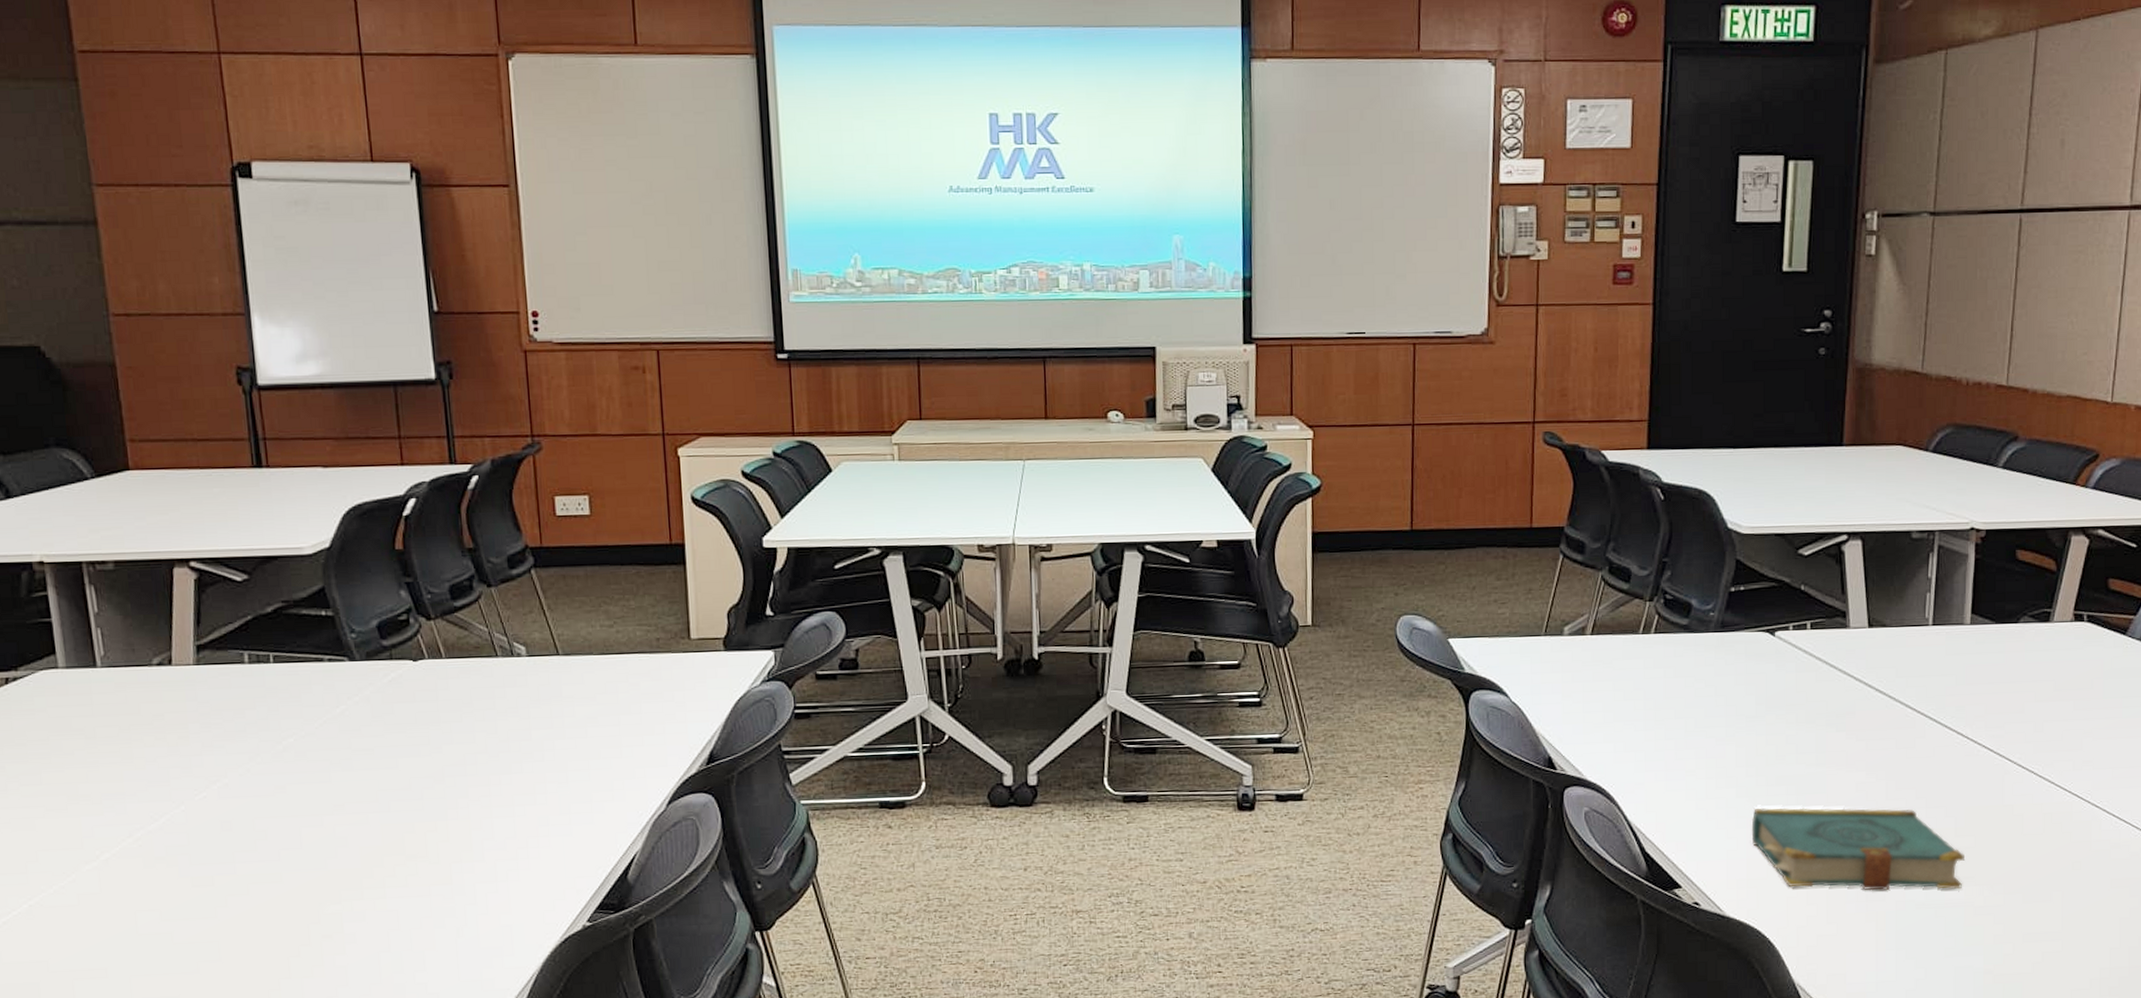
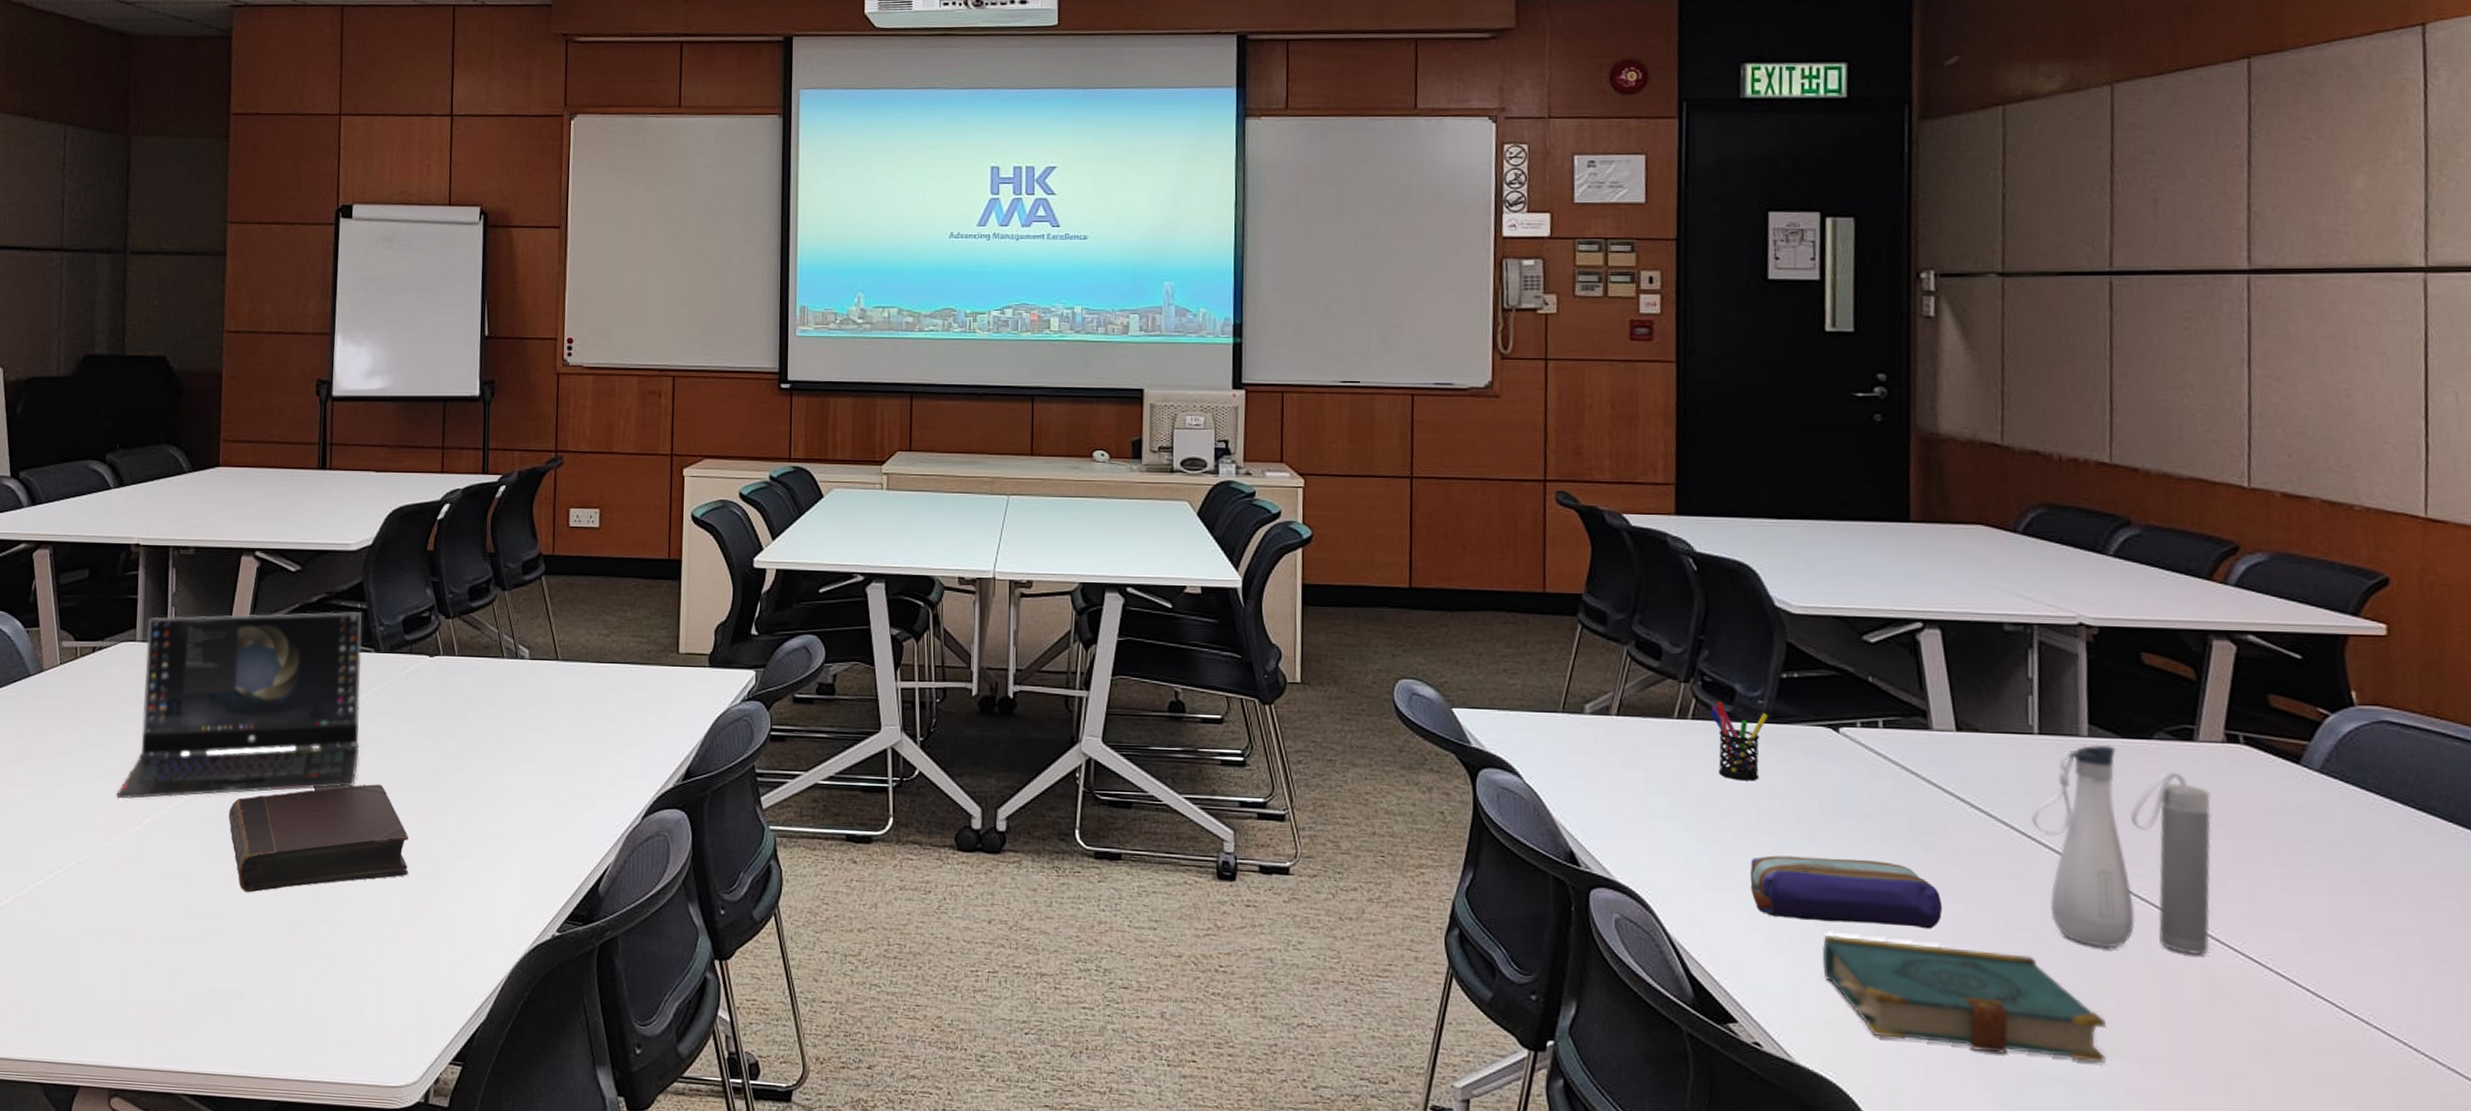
laptop computer: none [63,620,346,837] -> present [116,612,363,799]
book: none [201,796,418,918] -> present [228,784,408,893]
pen holder: none [1670,616,1718,684] -> present [1710,701,1769,781]
pencil case: none [1696,742,1848,798] -> present [1749,855,1943,930]
water bottle: none [1922,630,2058,798] -> present [2031,744,2212,956]

